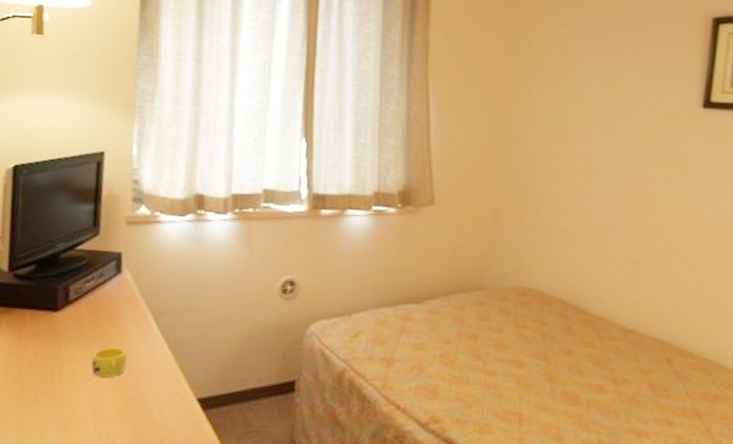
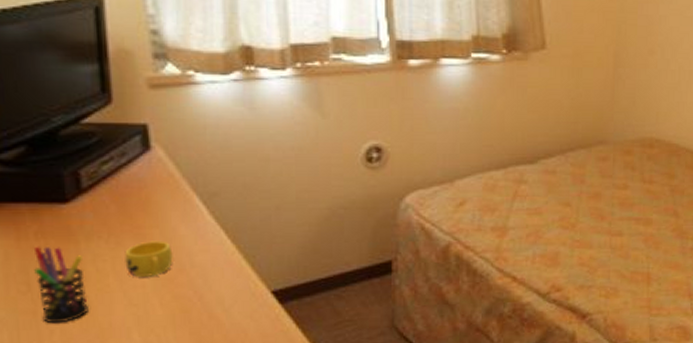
pen holder: none [27,344,63,410] -> present [33,246,88,324]

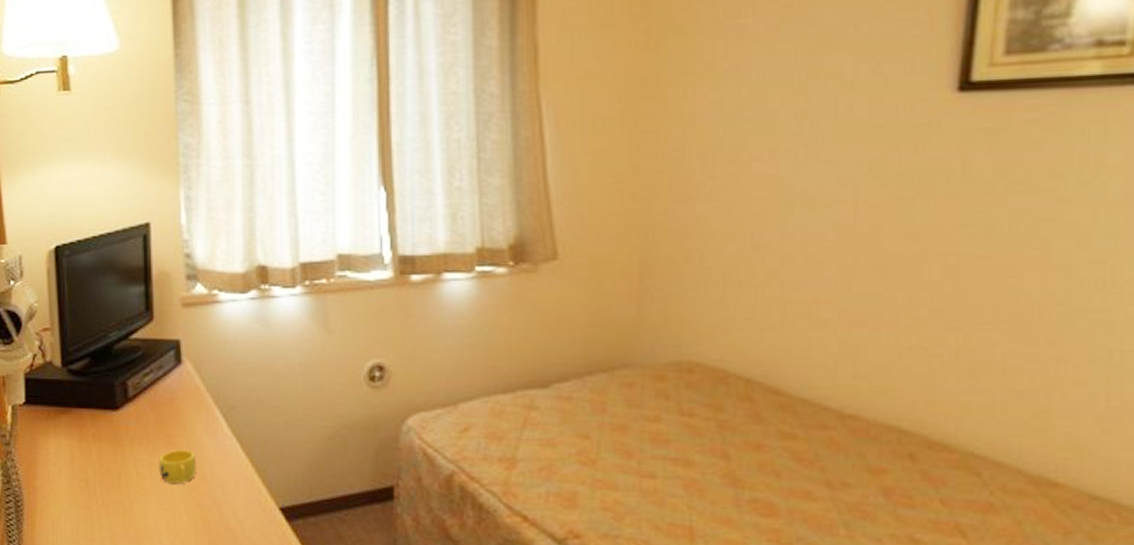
pen holder: present [33,246,88,324] -> none [91,448,129,520]

